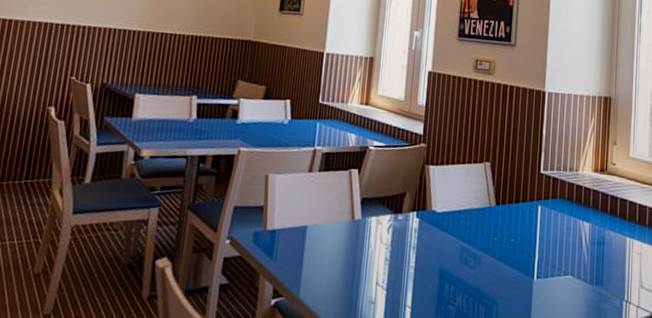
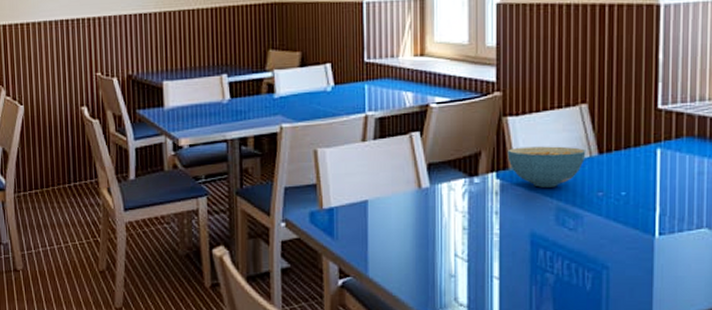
cereal bowl: none [426,192,487,230] -> present [507,146,586,188]

